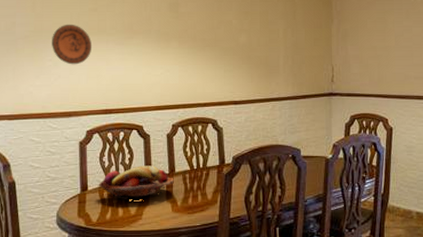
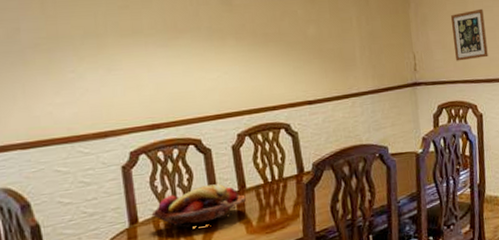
decorative plate: present [52,24,91,65] -> none [72,25,127,75]
picture frame: none [370,28,403,76] -> present [450,8,488,61]

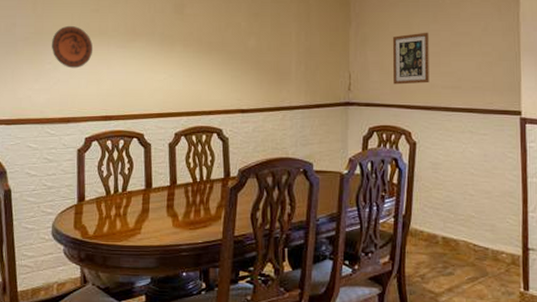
decorative plate: none [72,25,127,75] -> present [52,25,92,68]
fruit basket: present [151,184,246,228] -> none [96,176,175,212]

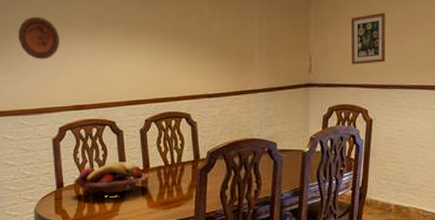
fruit basket: none [96,176,175,212] -> present [73,162,149,196]

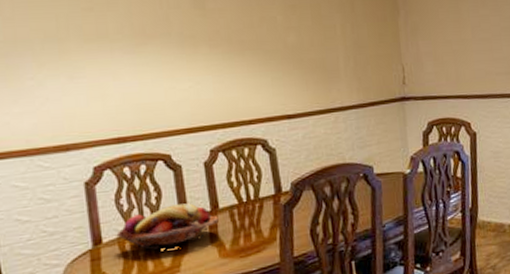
decorative plate: present [18,16,59,60] -> none [31,29,90,83]
picture frame: present [350,12,385,65] -> none [443,17,484,75]

